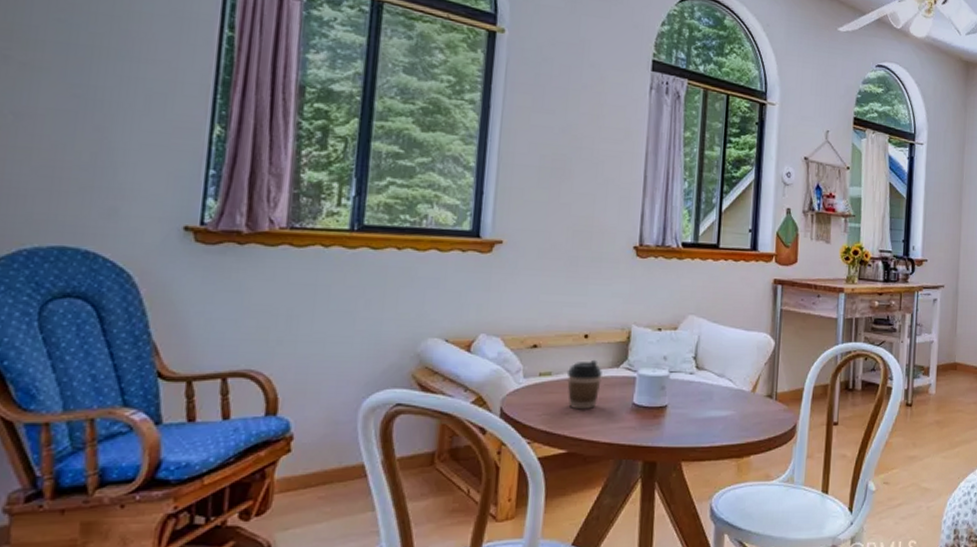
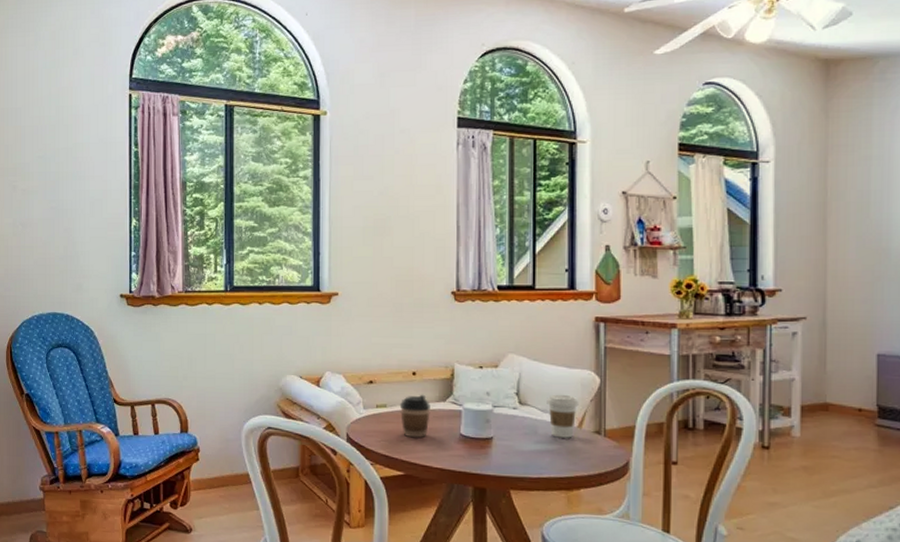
coffee cup: none [723,357,754,403] -> present [547,394,579,438]

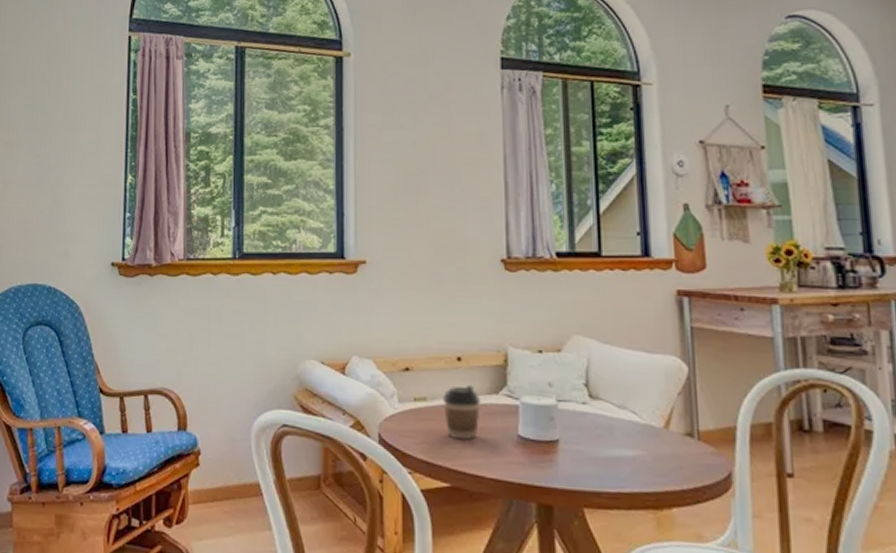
coffee cup: present [547,394,579,438] -> none [623,385,664,442]

